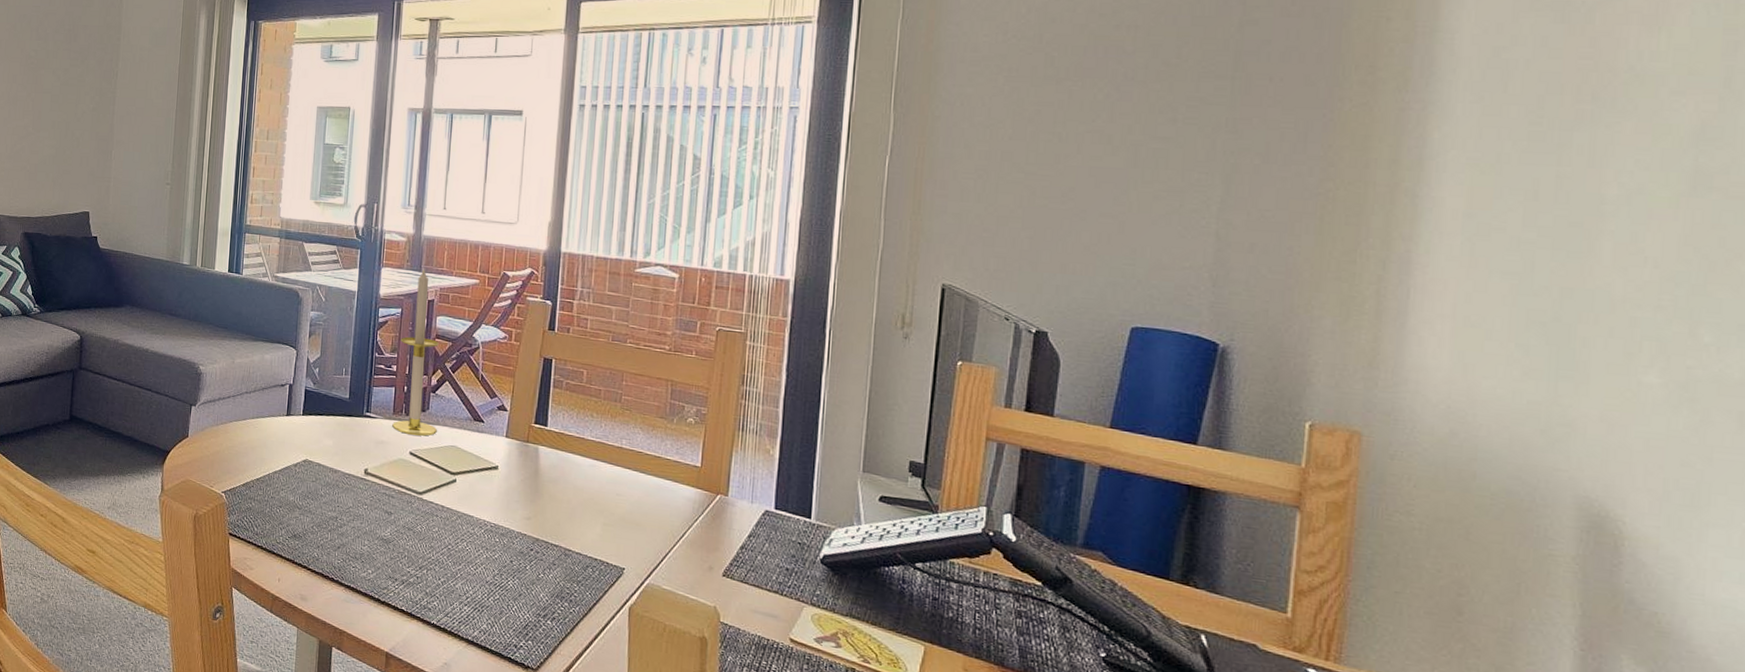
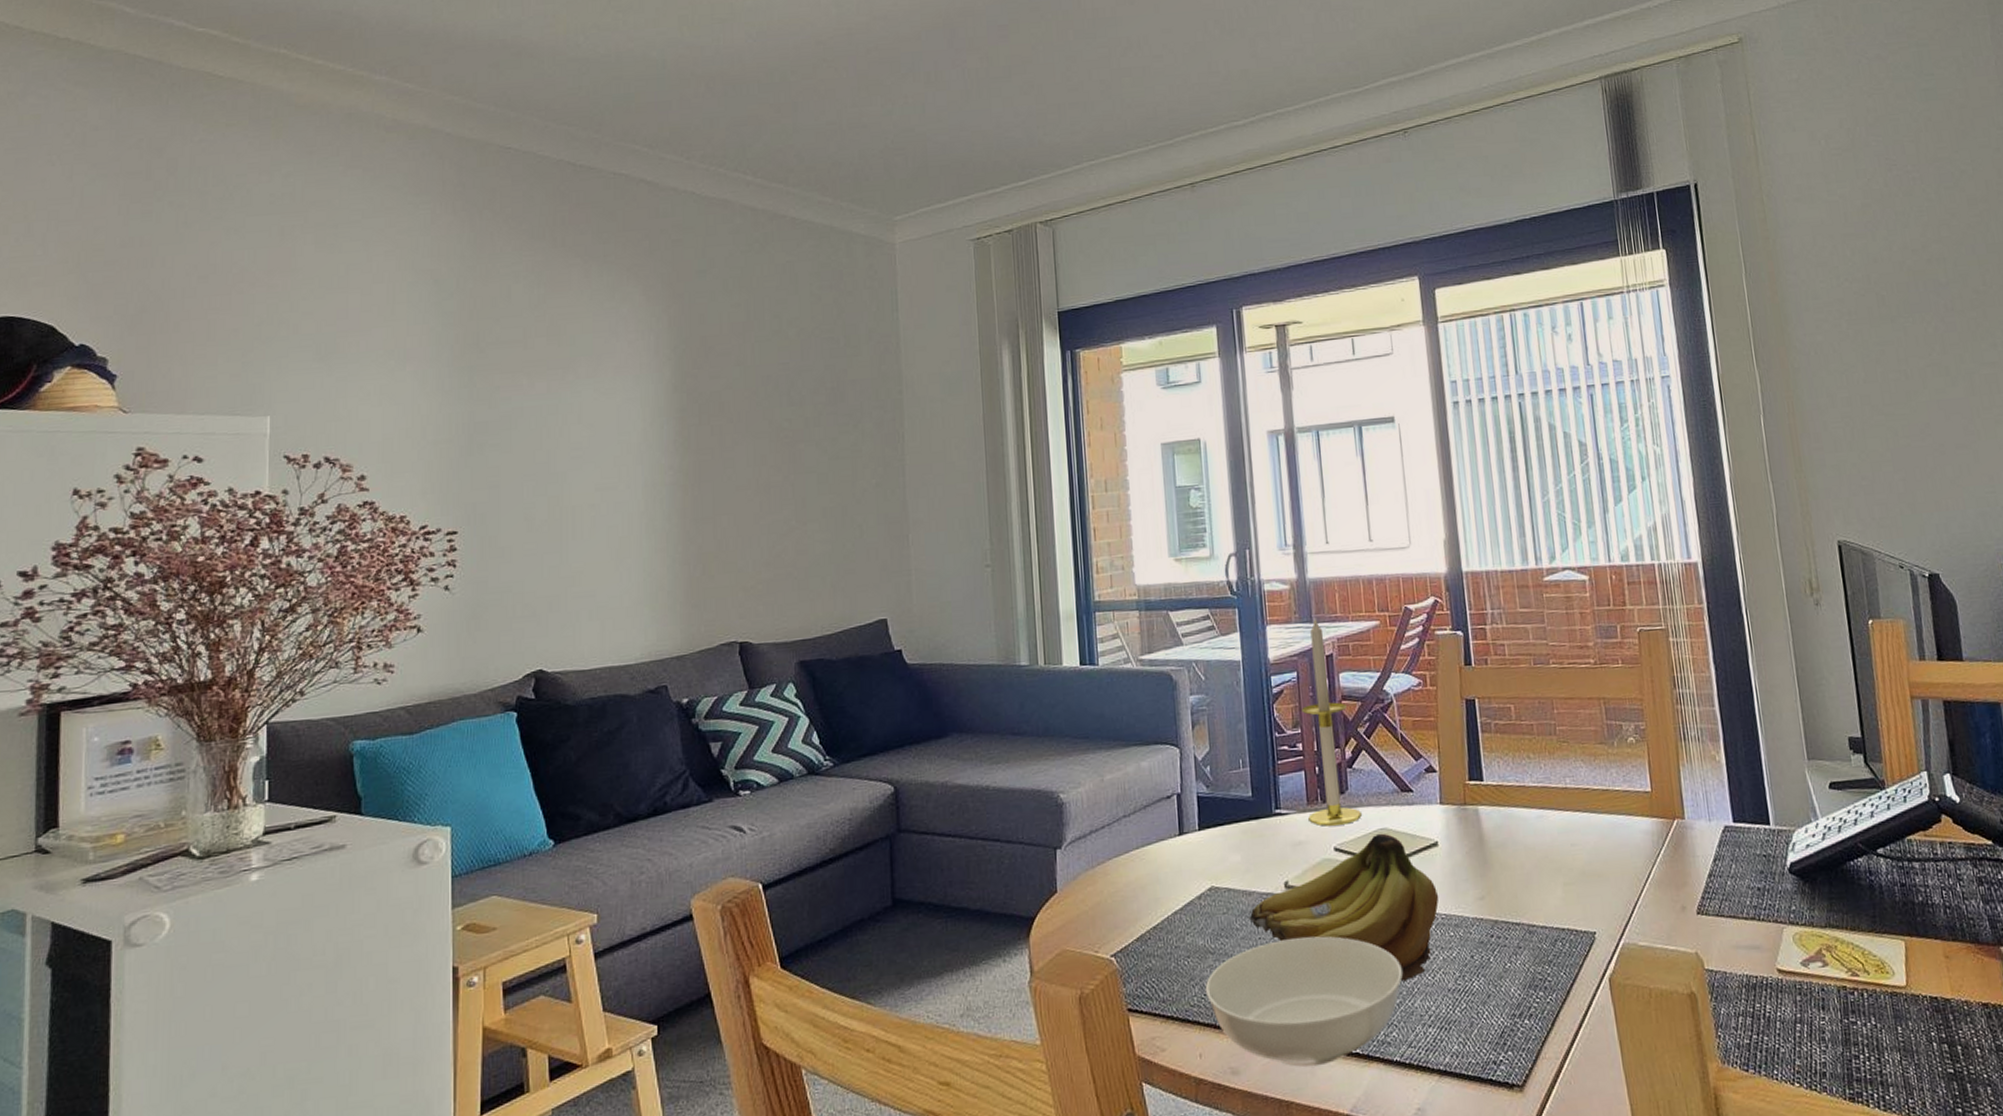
bowl: none [289,511,450,611] -> present [1204,936,1403,1068]
fruit: none [332,449,492,567] -> present [1249,833,1439,982]

